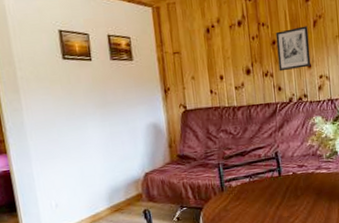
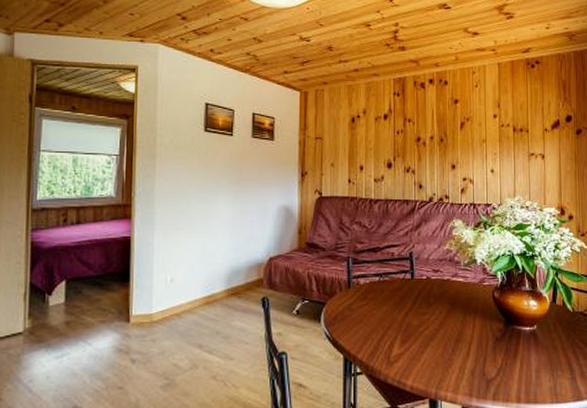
wall art: present [275,26,311,72] -> none [421,127,455,169]

